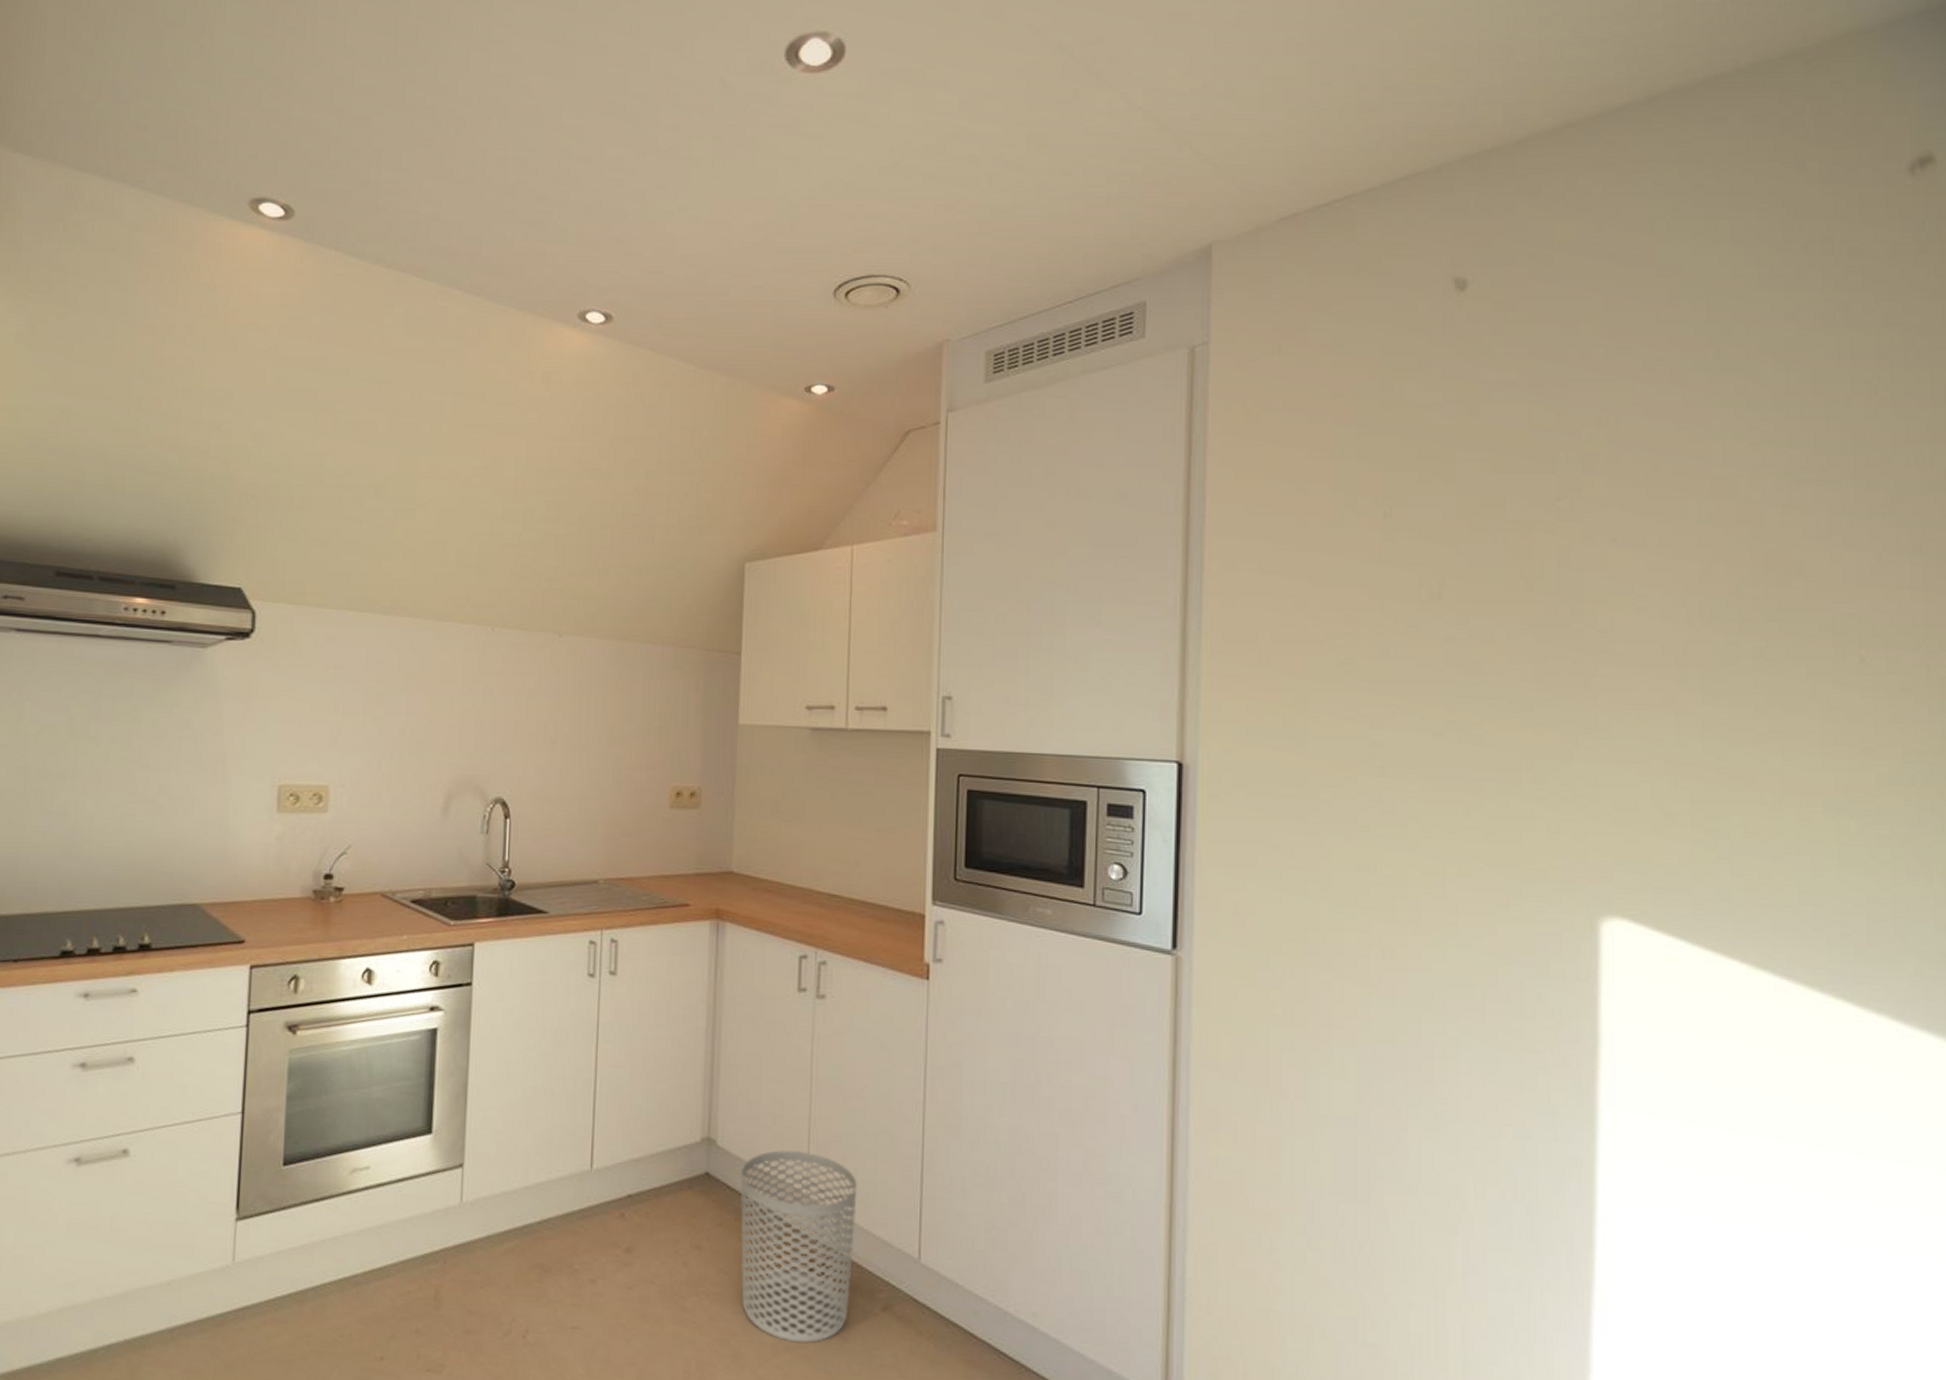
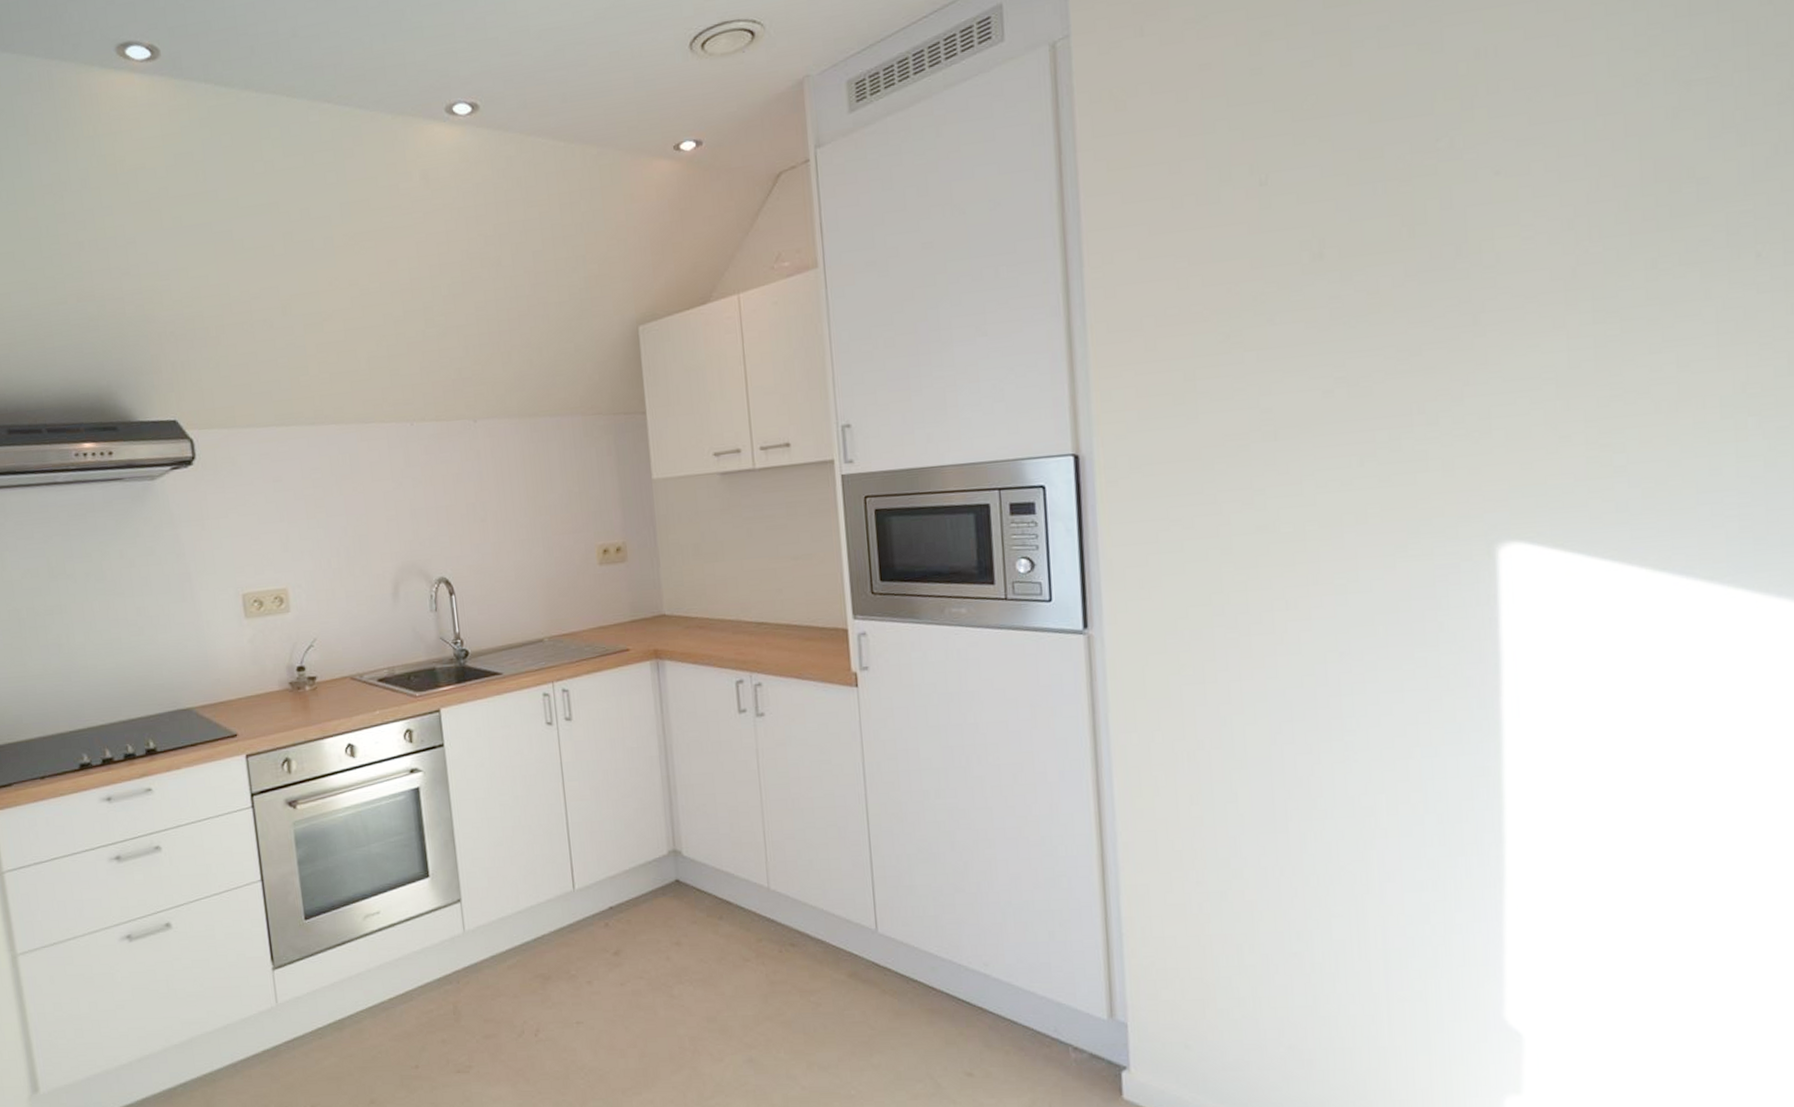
waste bin: present [740,1150,858,1343] -> none [707,851,818,1012]

